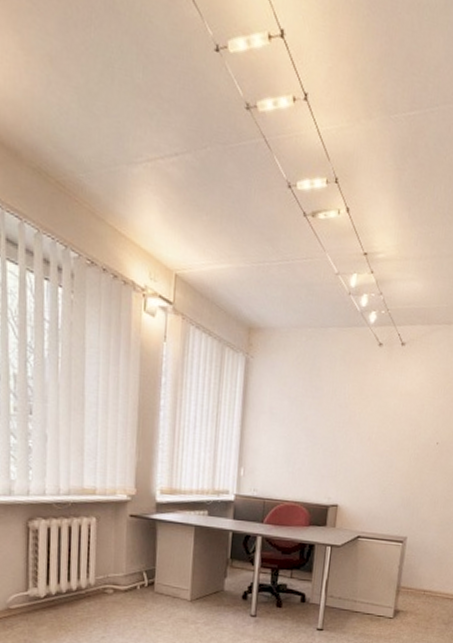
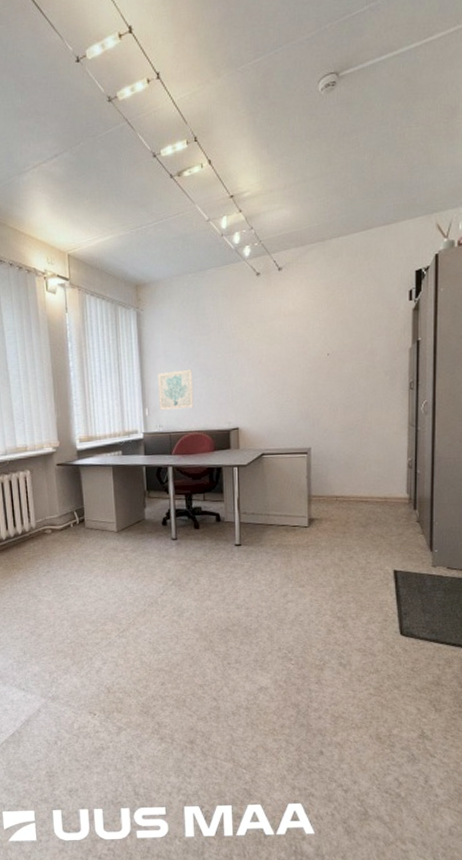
wall art: none [256,431,297,476] -> present [158,369,195,411]

